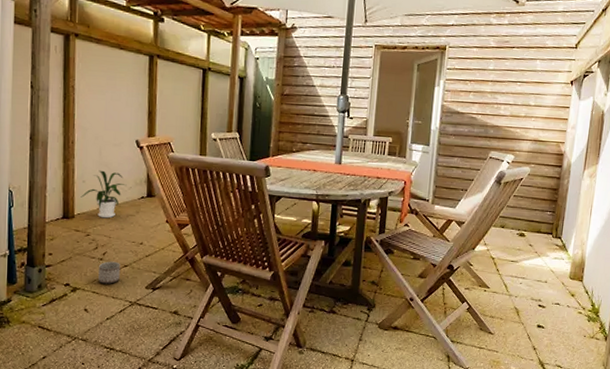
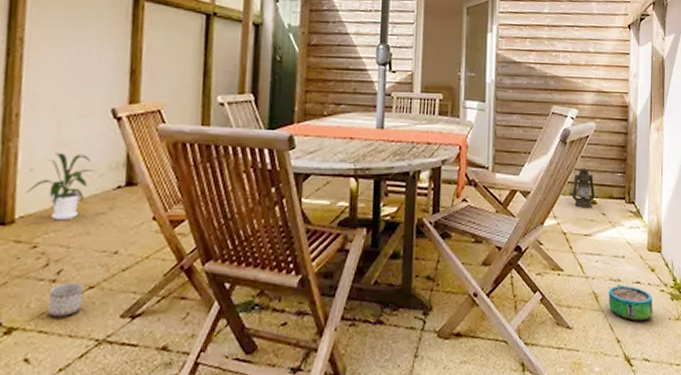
lantern: none [501,205,524,239] -> present [570,168,595,208]
decorative bowl: none [528,305,570,335] -> present [608,285,653,321]

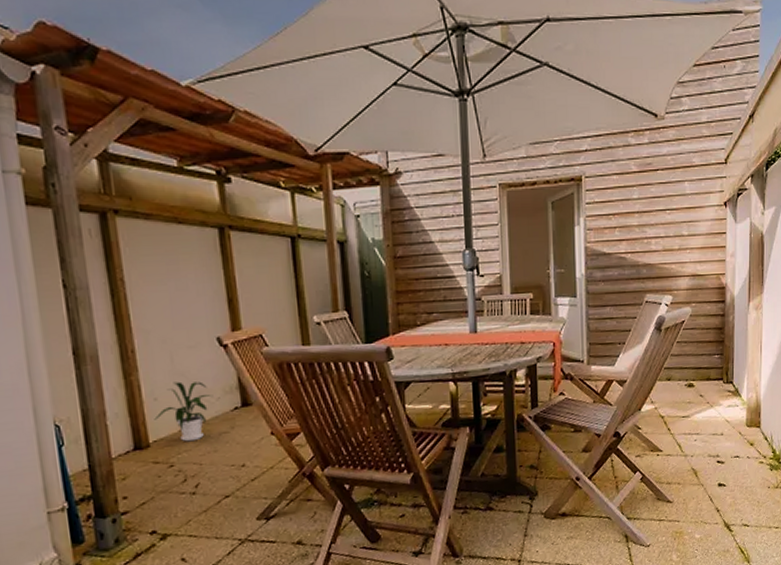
planter: present [48,282,83,317] -> none [192,493,222,523]
lantern: present [570,168,595,208] -> none [666,353,692,392]
decorative bowl: present [608,285,653,321] -> none [707,460,752,492]

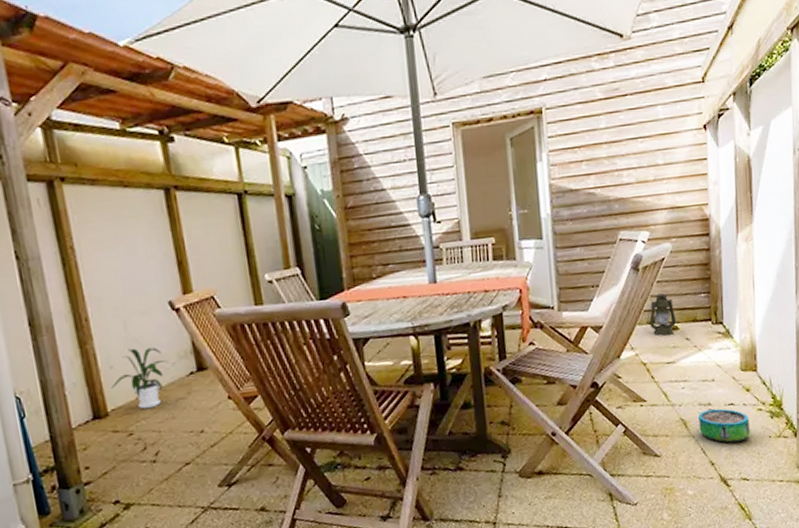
lantern: none [666,353,692,392] -> present [647,293,676,336]
decorative bowl: none [707,460,752,492] -> present [697,408,750,443]

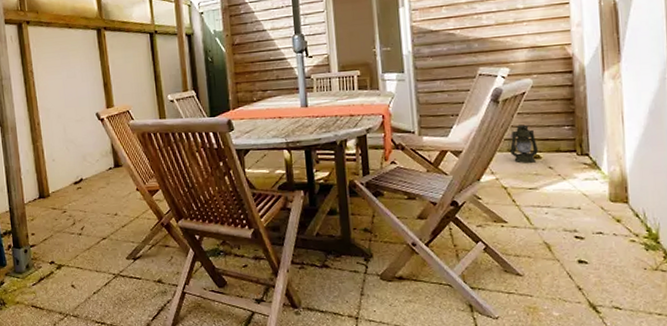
house plant: present [111,347,168,410] -> none [53,147,94,194]
decorative bowl: present [697,408,750,443] -> none [562,236,622,271]

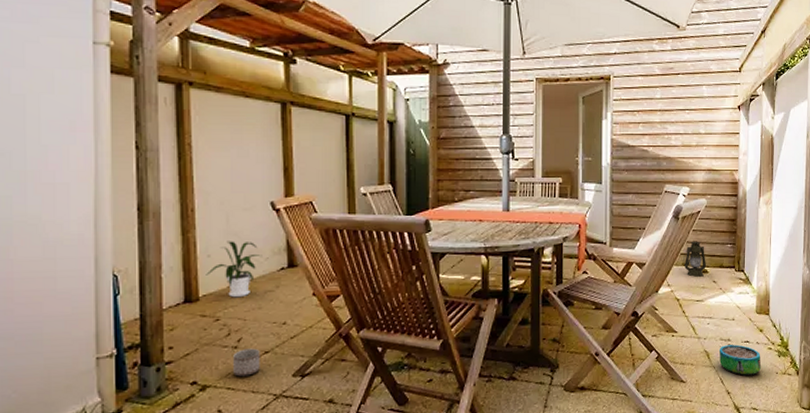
house plant: none [53,147,94,194] -> present [206,241,262,298]
planter: none [79,235,100,258] -> present [233,348,260,377]
decorative bowl: none [562,236,622,271] -> present [718,344,761,376]

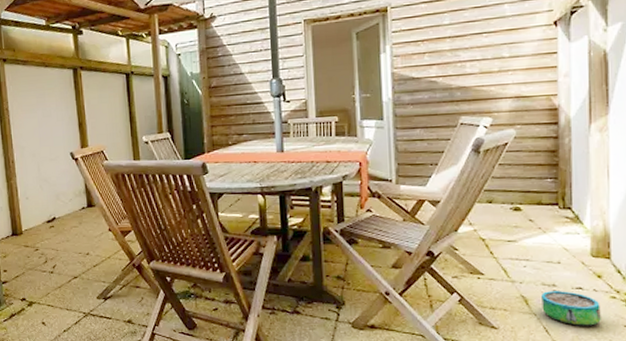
house plant: present [206,241,262,298] -> none [26,185,67,232]
planter: present [233,348,260,377] -> none [50,273,71,296]
lantern: present [682,241,706,277] -> none [487,176,519,215]

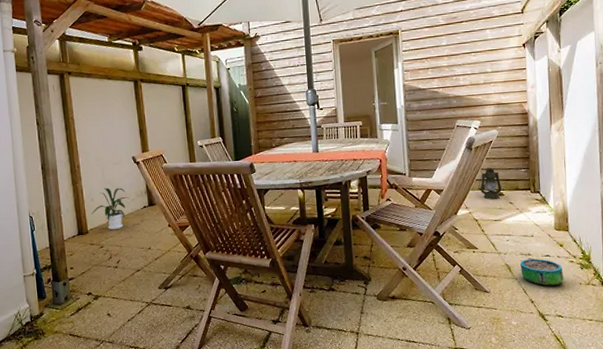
house plant: none [26,185,67,232] -> present [91,188,130,230]
lantern: none [487,176,519,215] -> present [478,167,502,200]

